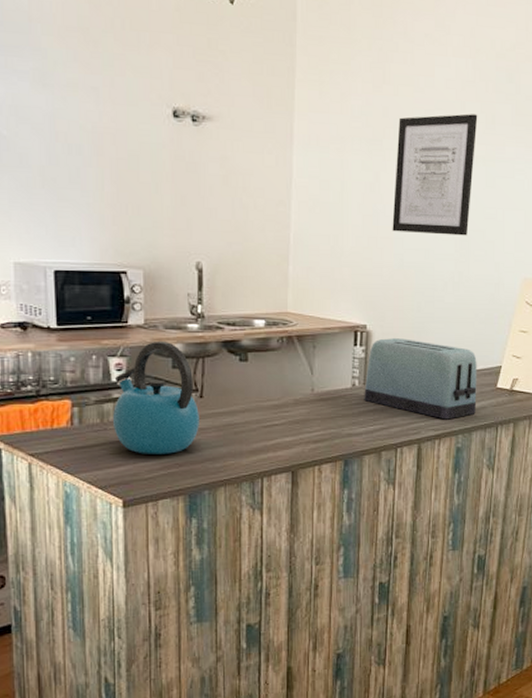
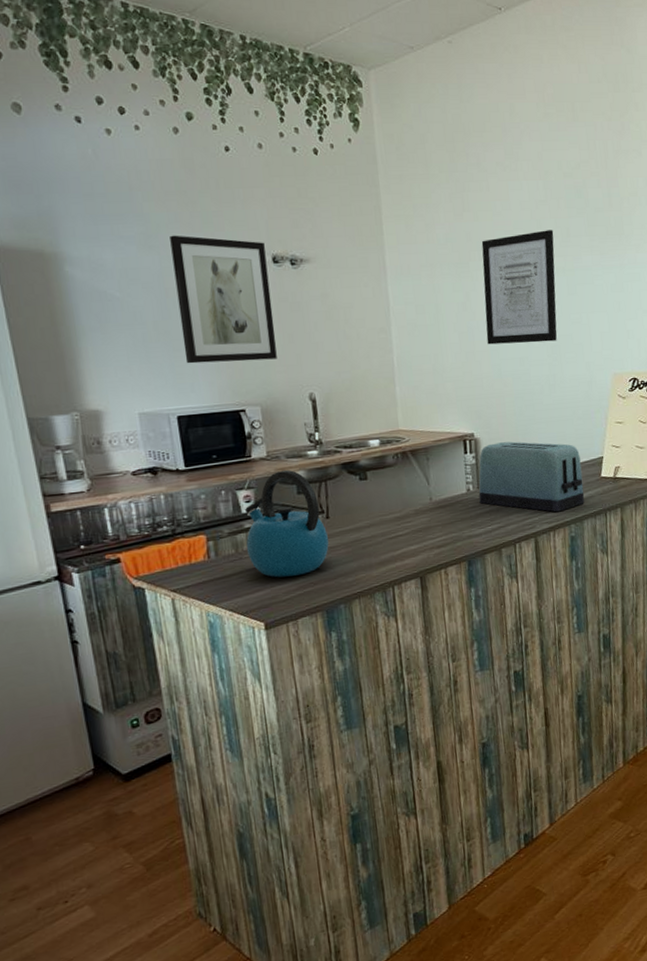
wall art: none [66,74,167,221] -> present [170,235,277,364]

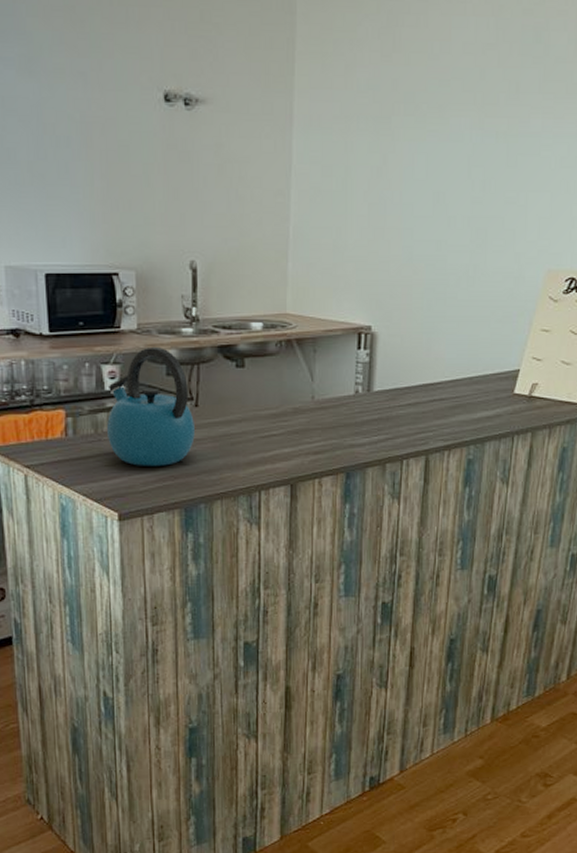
wall art: present [170,235,277,364] -> none [53,59,159,217]
toaster: present [478,441,585,512] -> none [368,340,492,429]
wall art: present [481,230,557,345] -> none [401,82,500,224]

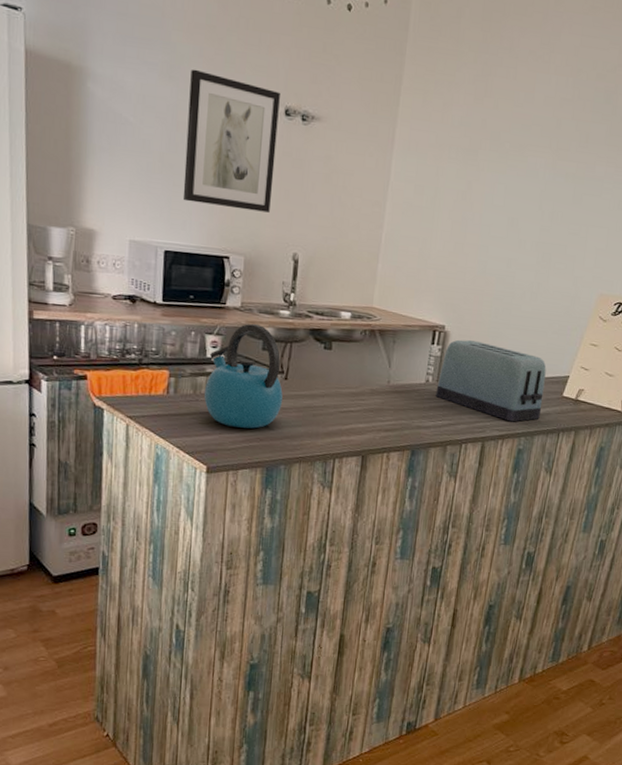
wall art: none [53,59,159,217] -> present [182,69,280,213]
toaster: none [368,340,492,429] -> present [435,339,546,422]

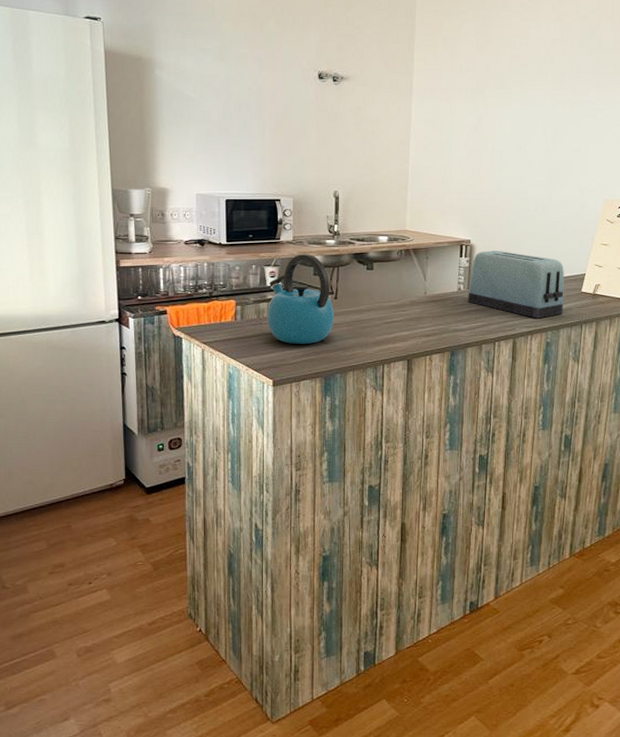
wall art: present [182,69,280,213] -> none [238,50,313,159]

